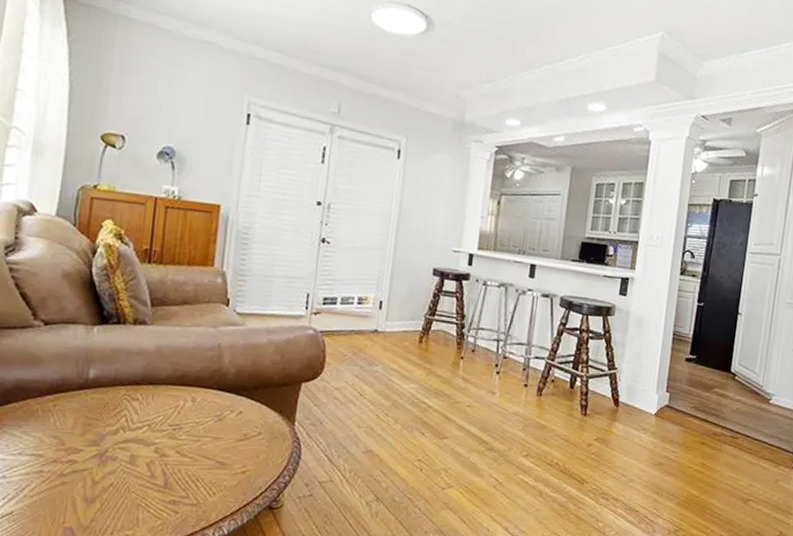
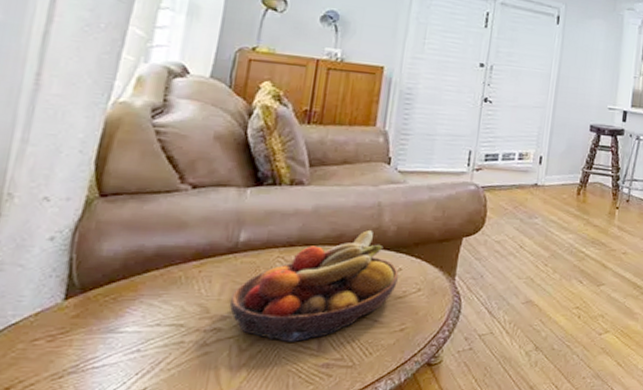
fruit bowl: none [82,371,239,478] -> present [229,229,399,342]

